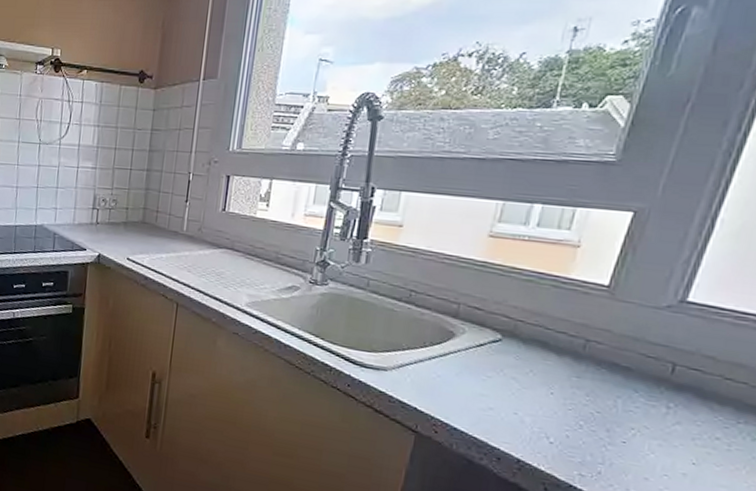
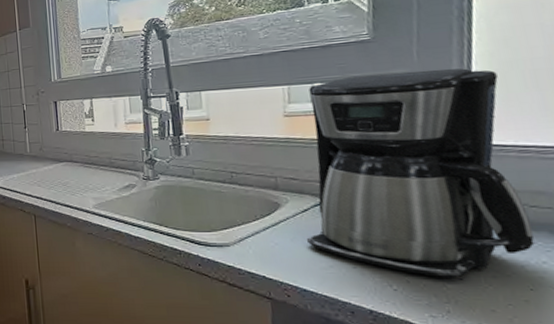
coffee maker: none [472,202,745,441] -> present [306,68,535,278]

